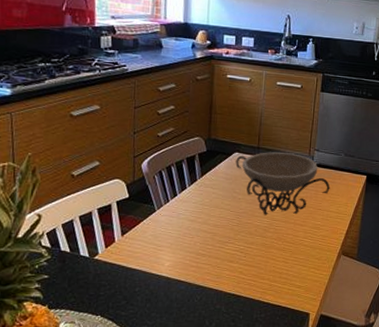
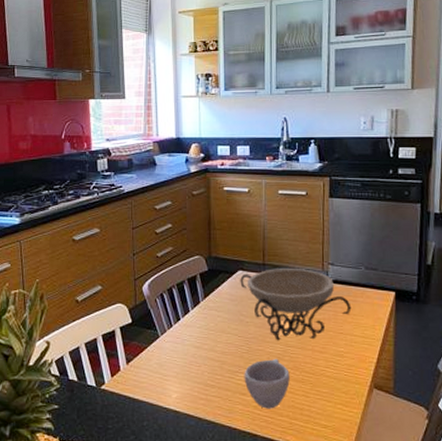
cup: none [232,230,273,274] -> present [244,358,290,409]

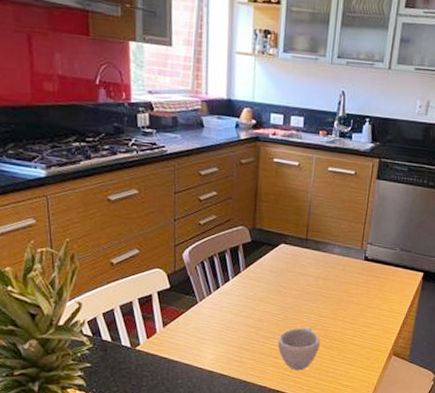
decorative bowl: present [240,267,352,341] -> none [282,244,383,312]

